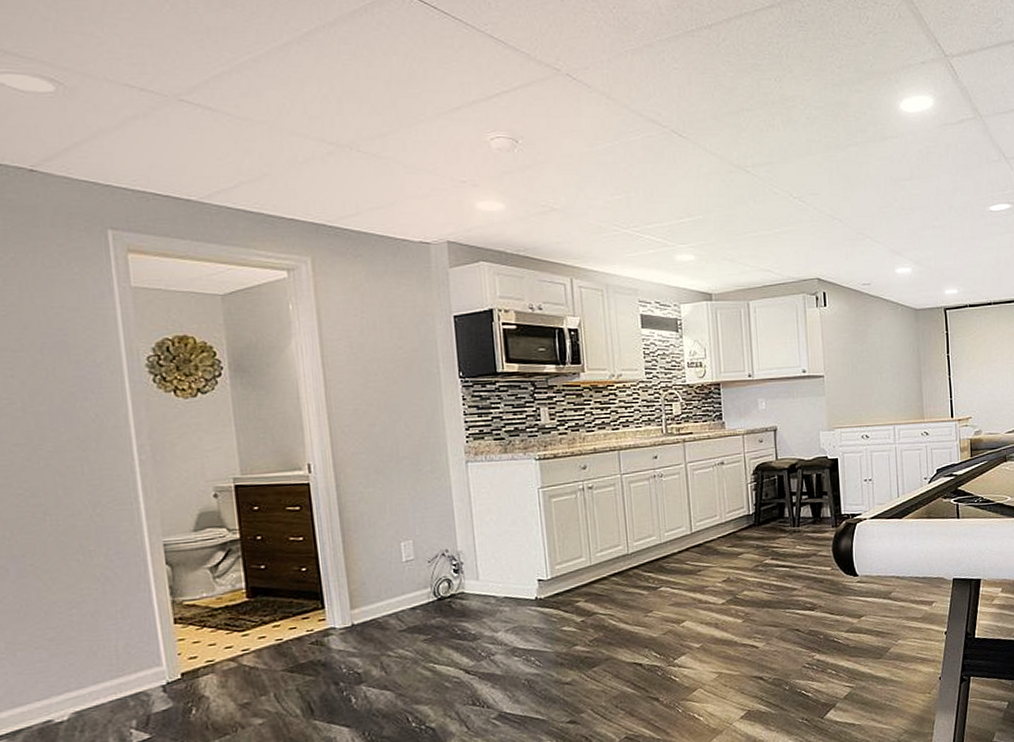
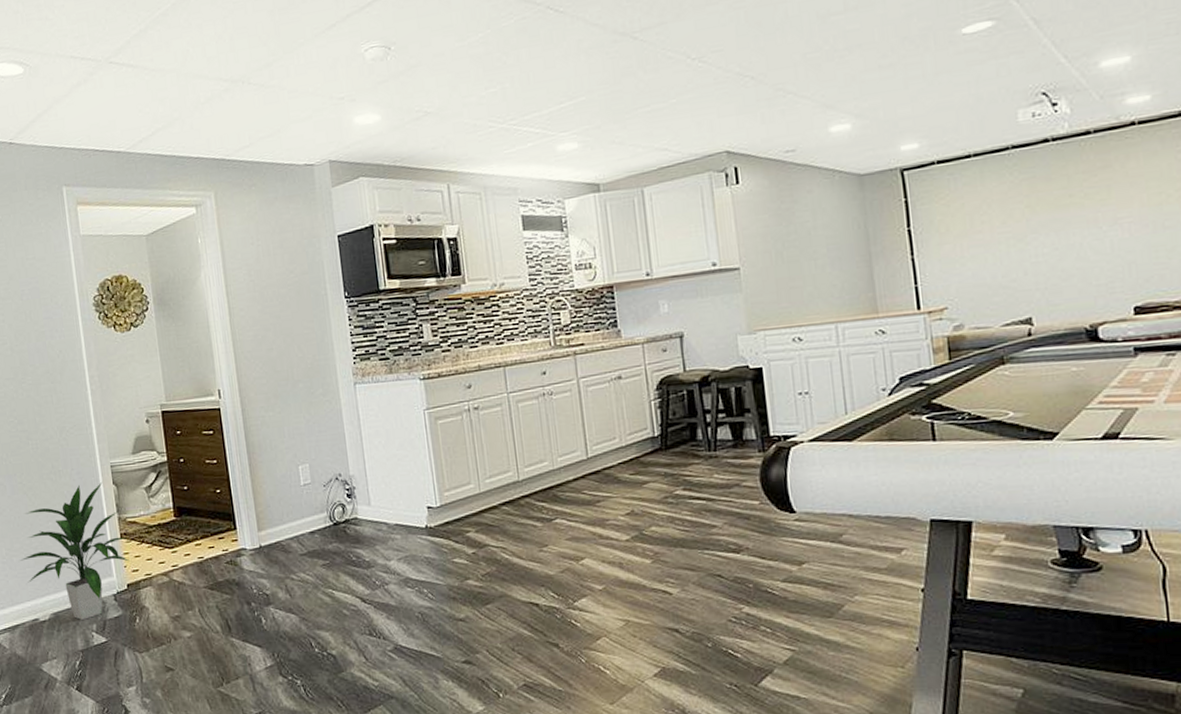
indoor plant: none [27,561,186,717] -> present [20,481,130,620]

